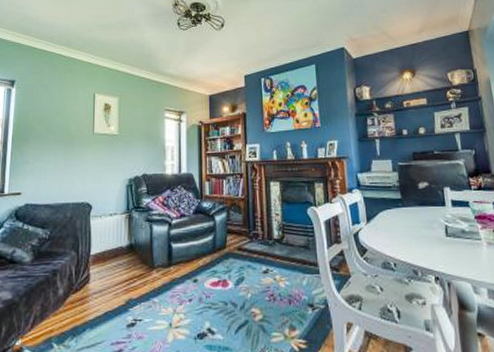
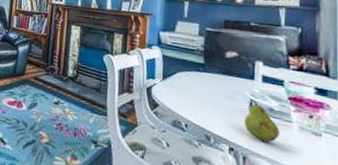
fruit: none [443,225,474,264] -> present [244,99,281,143]

